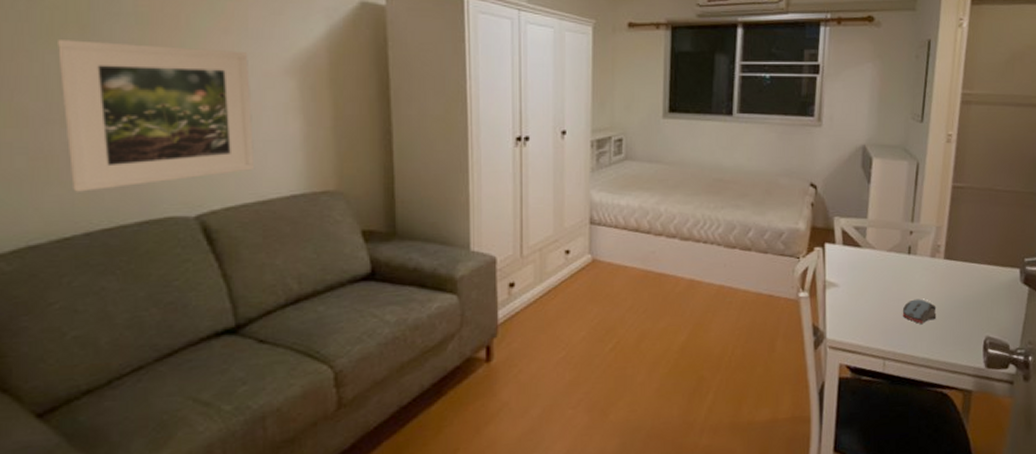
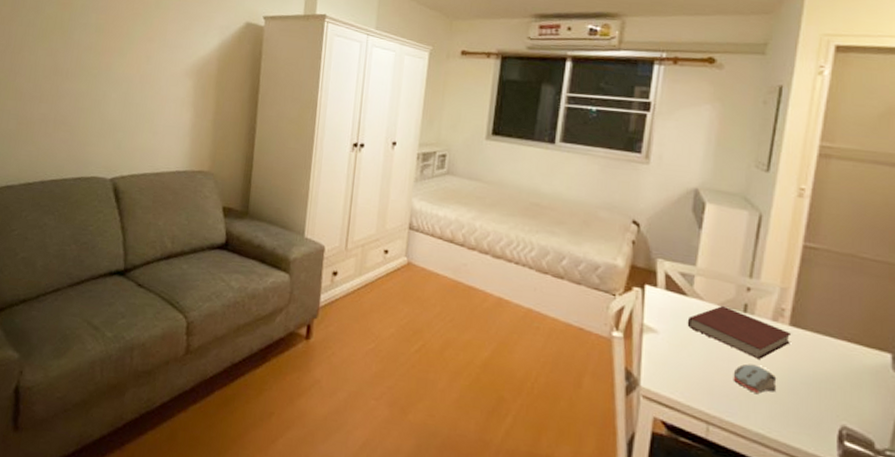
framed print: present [58,40,255,192] -> none [39,40,163,151]
notebook: none [862,251,946,294] -> present [687,305,792,360]

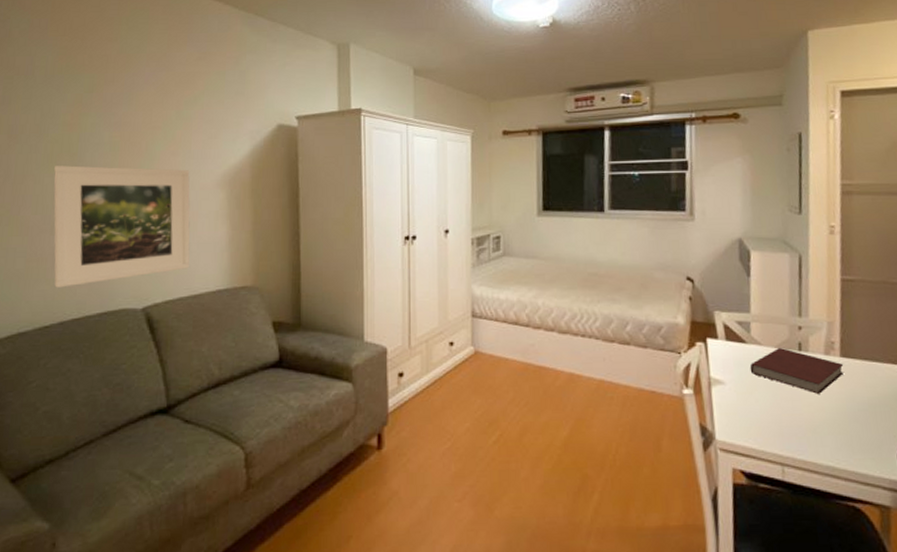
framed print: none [39,40,163,151] -> present [53,165,190,288]
computer mouse: present [733,363,777,394] -> none [798,400,839,427]

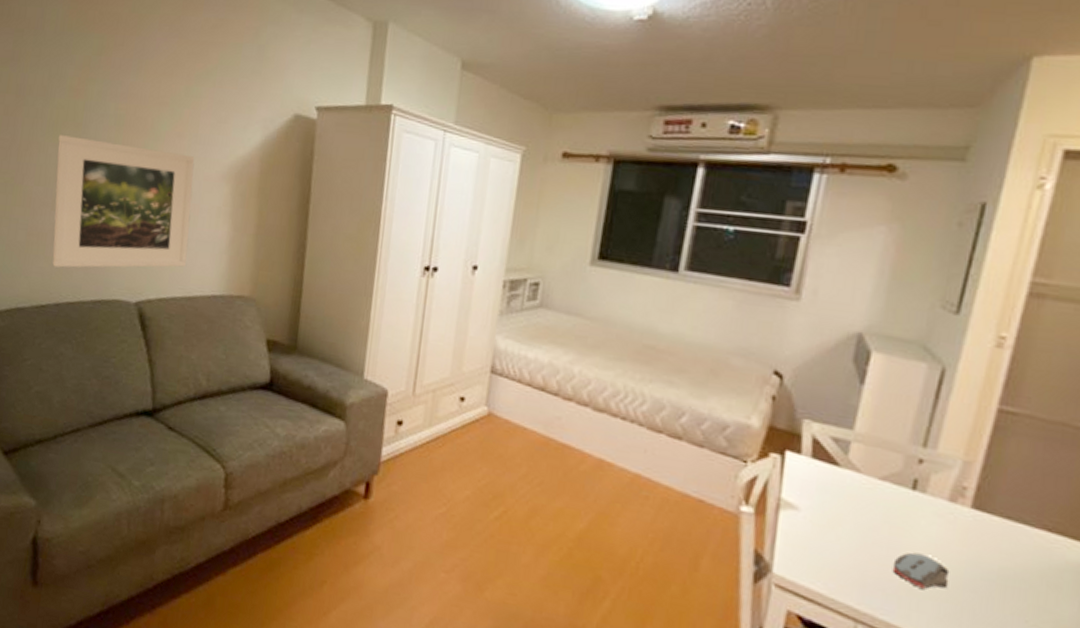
notebook: present [749,347,844,394] -> none [837,479,974,548]
computer mouse: none [798,400,839,427] -> present [892,552,950,589]

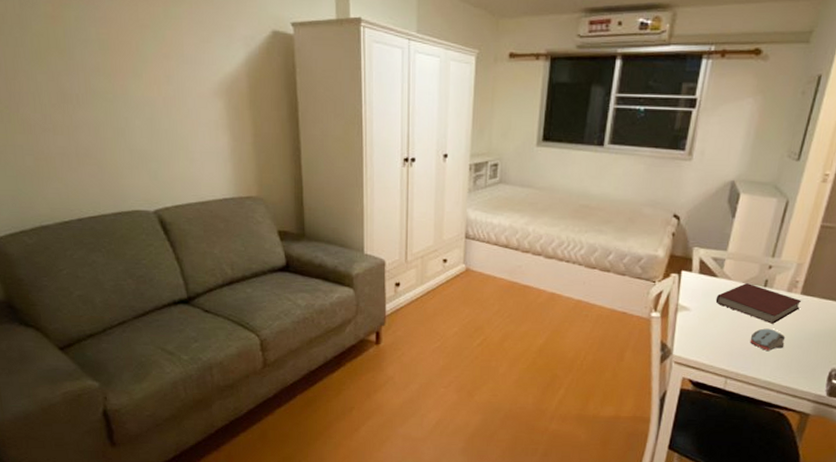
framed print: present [52,135,195,268] -> none [45,62,196,187]
notebook: none [837,479,974,548] -> present [715,282,802,324]

